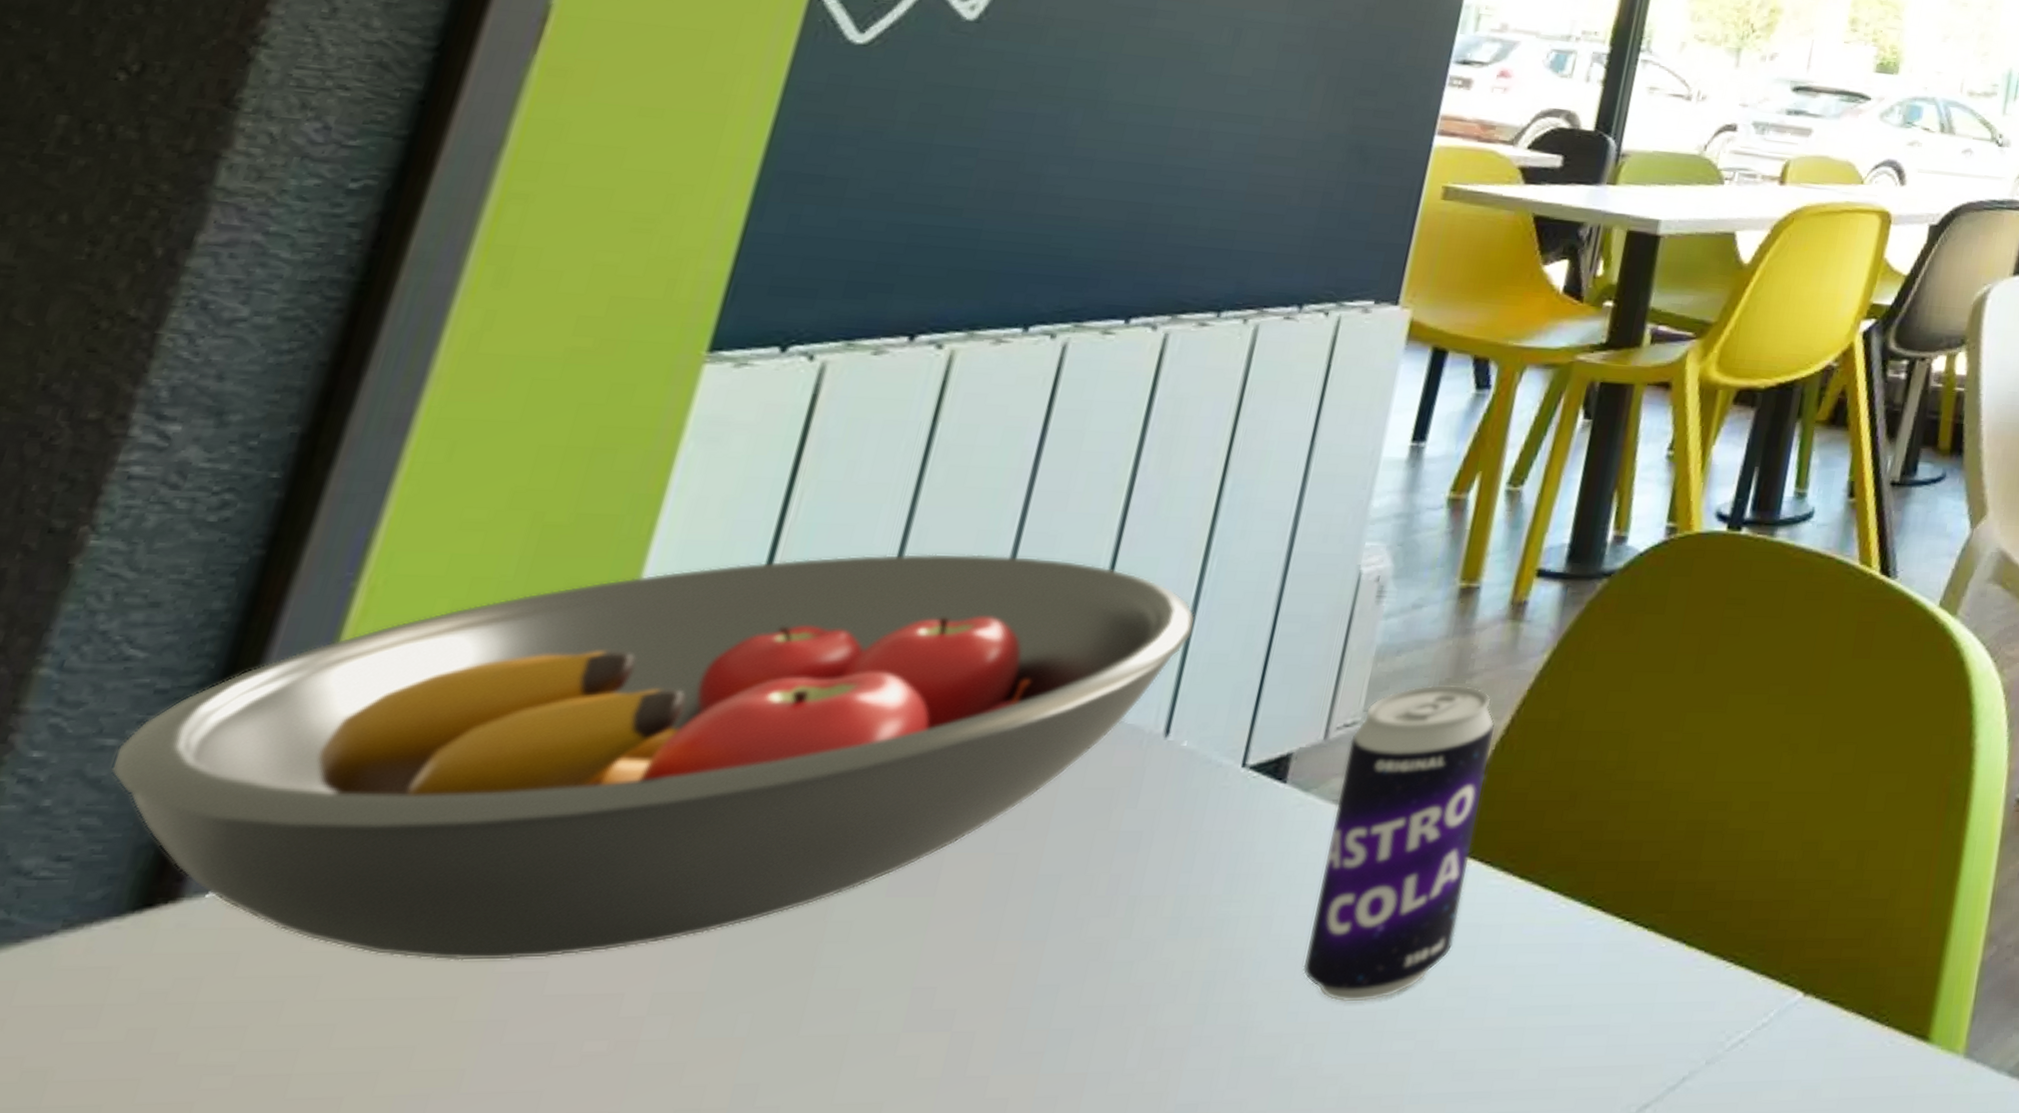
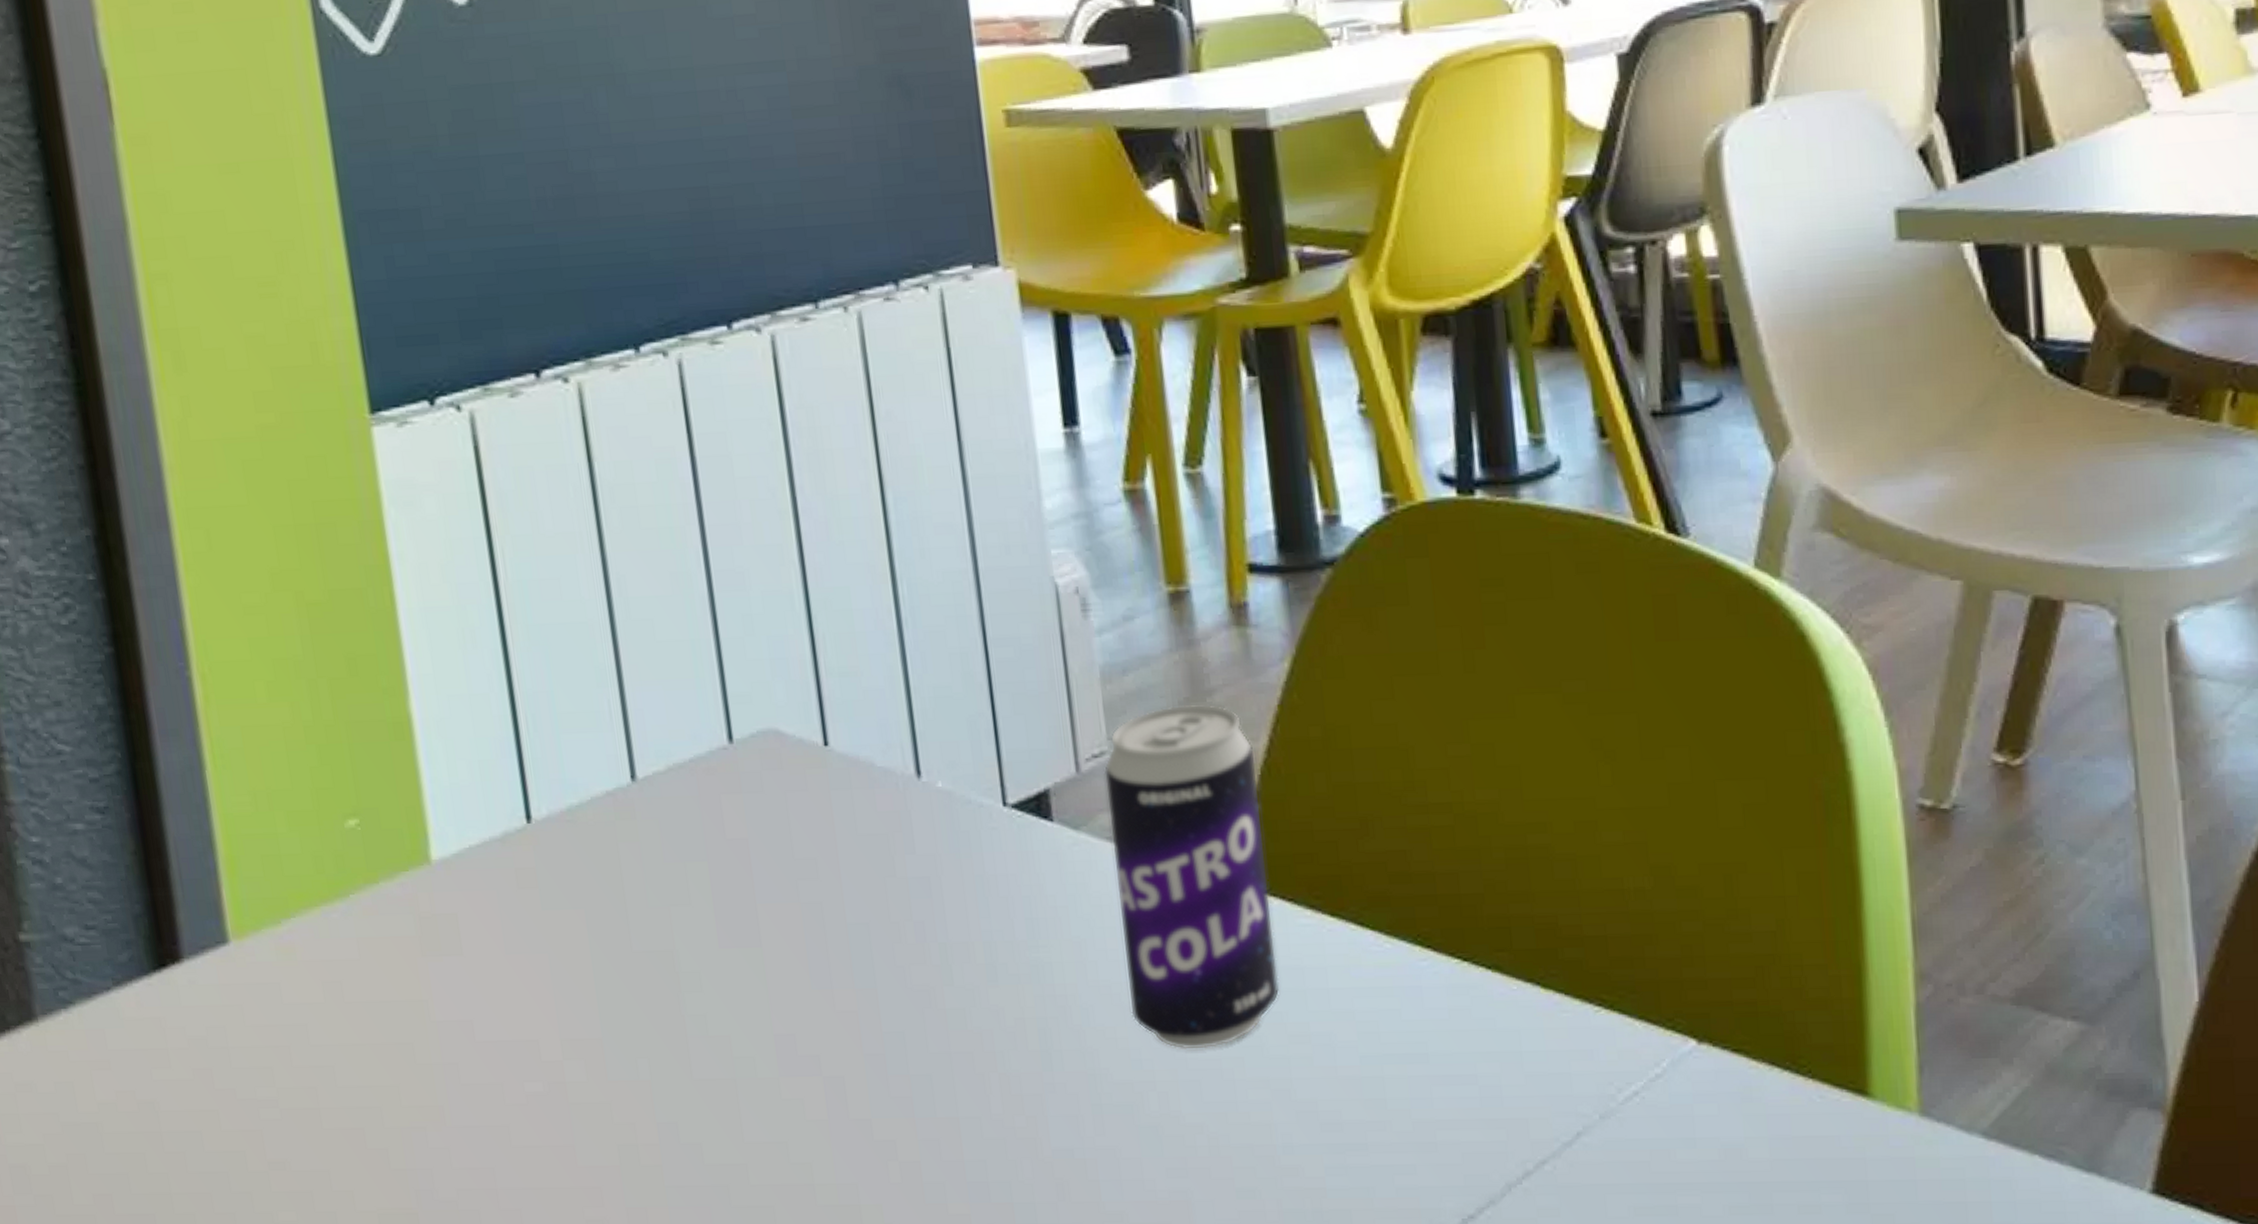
fruit bowl: present [111,553,1196,962] -> none [85,596,909,1012]

